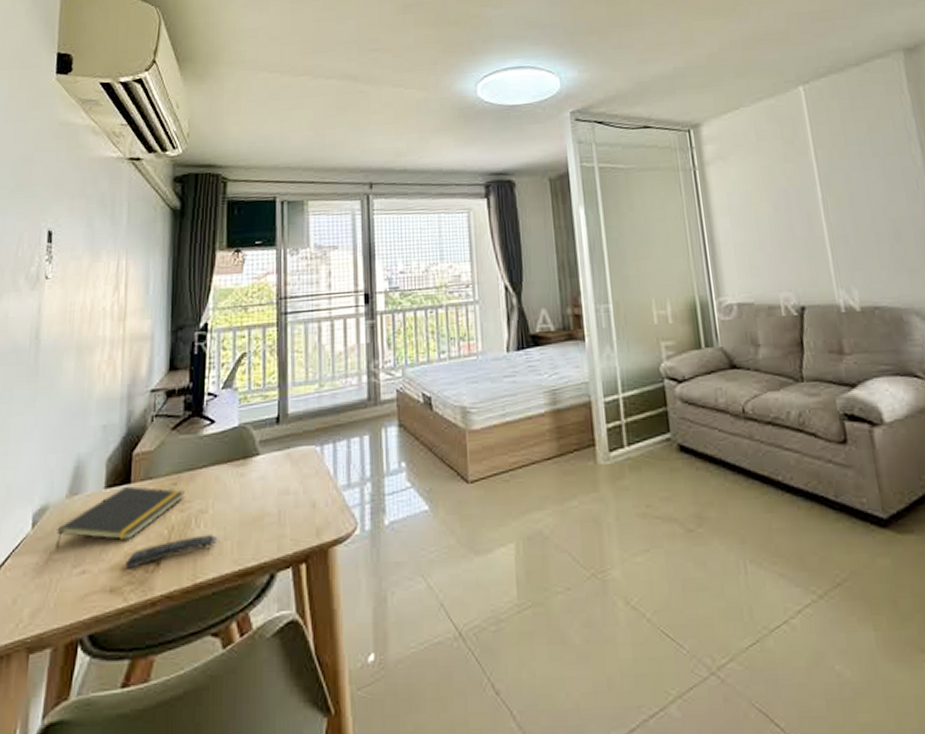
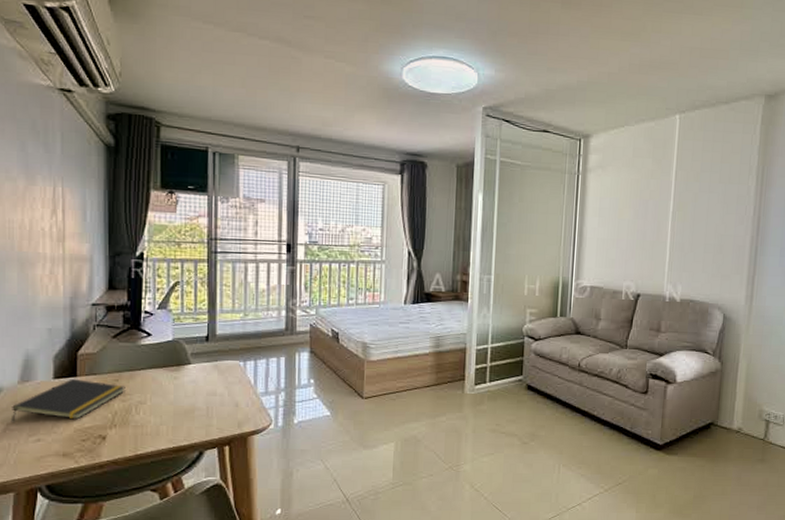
remote control: present [125,535,218,569] -> none [75,420,155,441]

